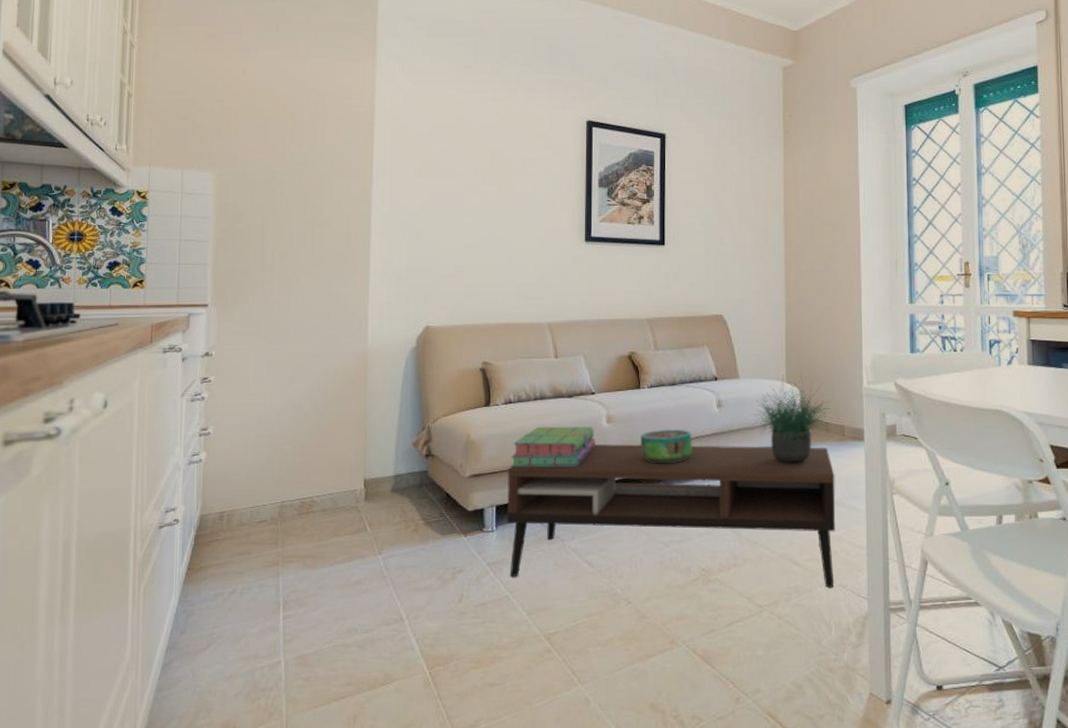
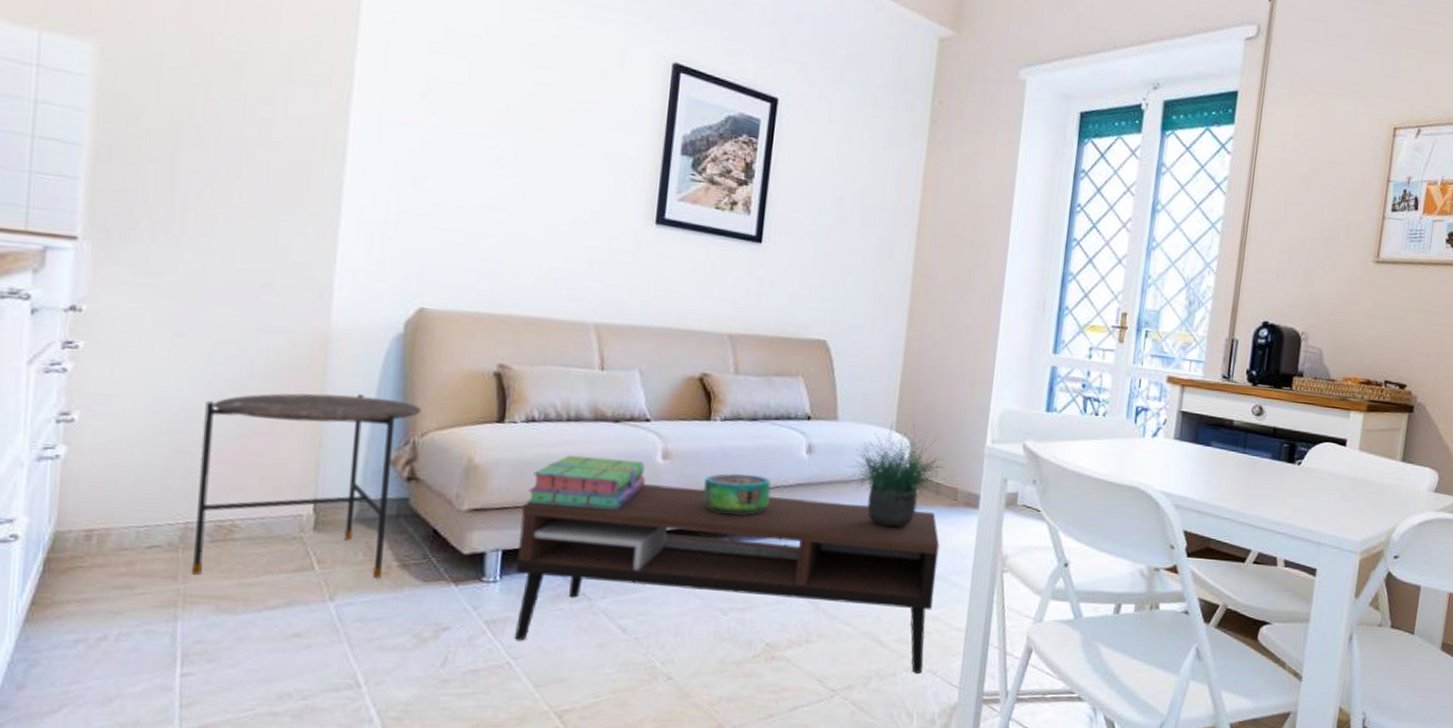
side table: none [287,395,432,540] -> present [191,393,421,578]

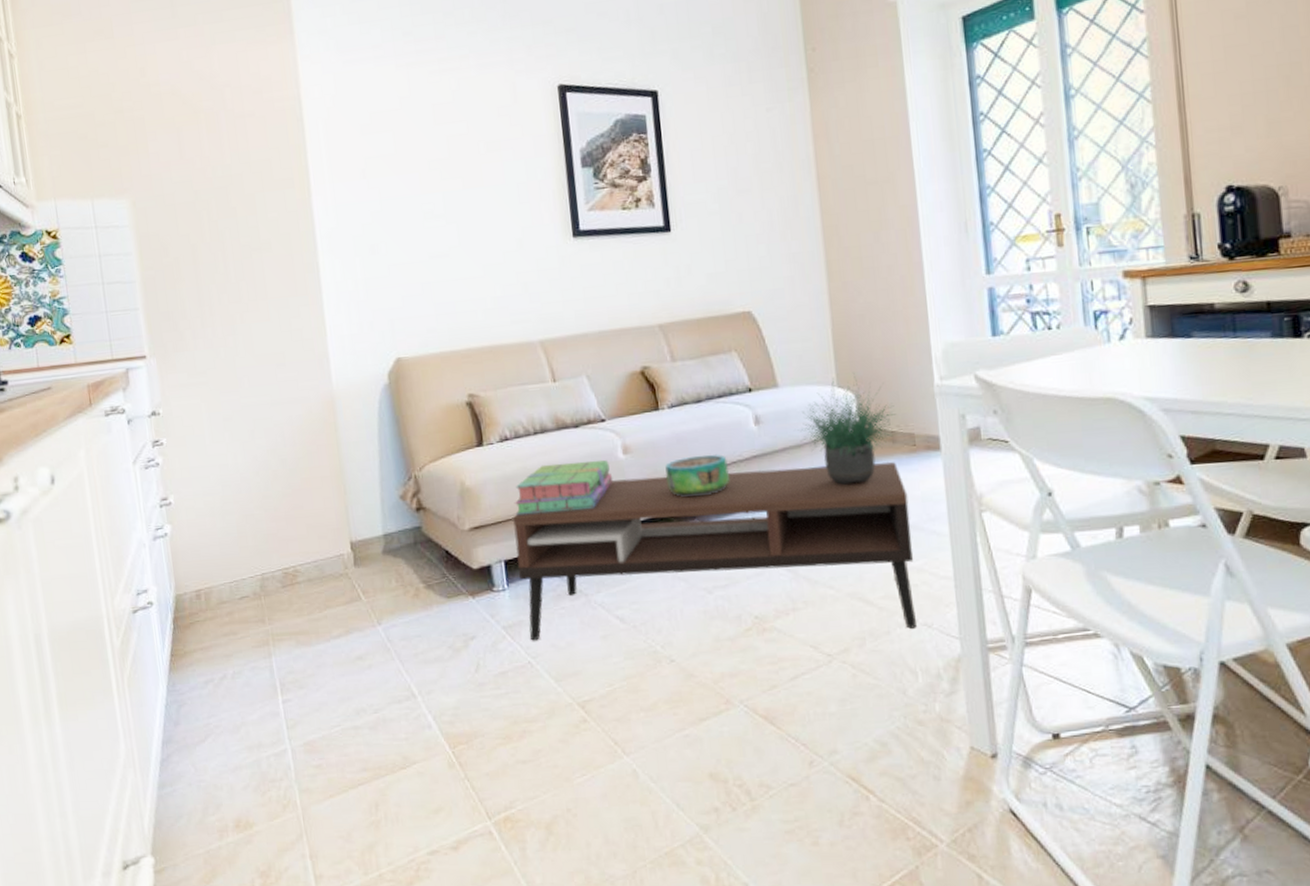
side table: present [191,393,421,578] -> none [256,442,416,616]

